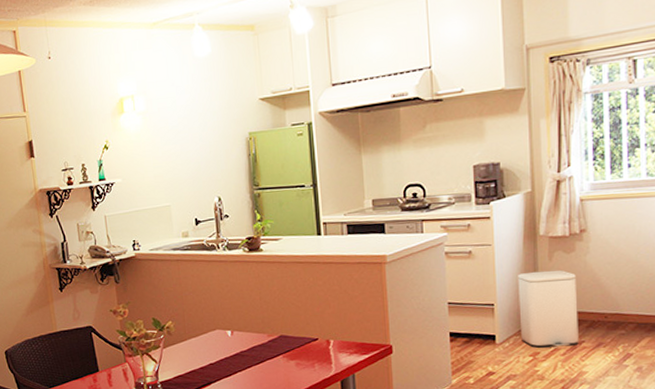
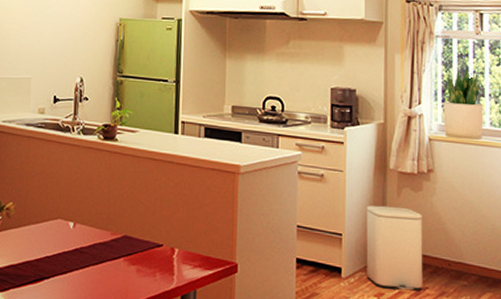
planter: none [594,121,639,196] -> present [443,68,484,141]

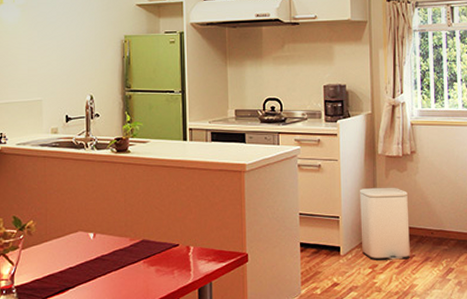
planter: present [443,68,484,141] -> none [422,57,457,122]

